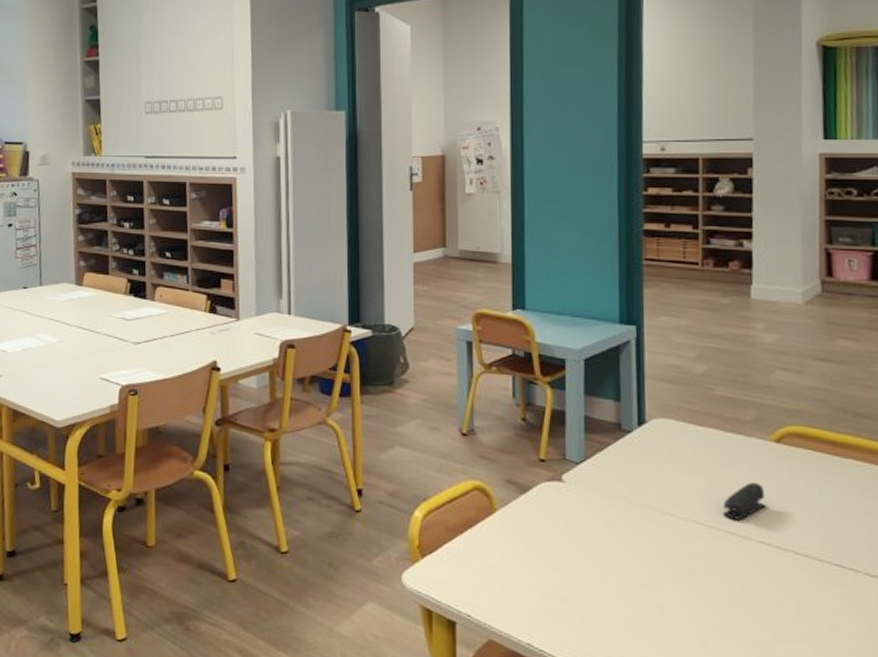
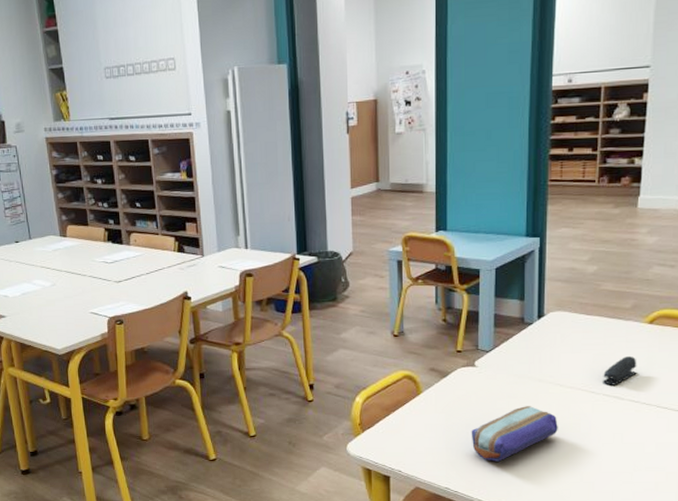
pencil case: none [559,539,670,613] -> present [471,406,558,462]

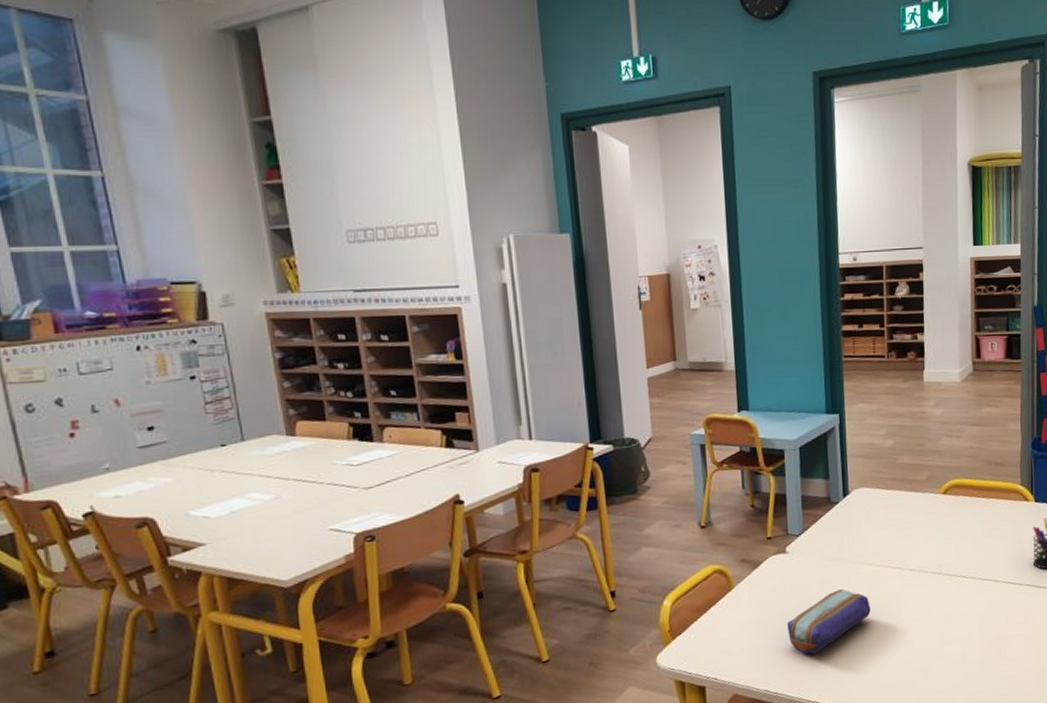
stapler: present [603,356,637,386] -> none [907,528,937,560]

